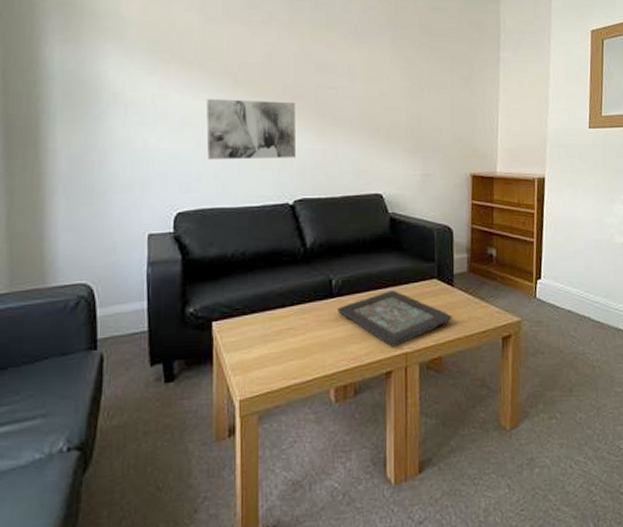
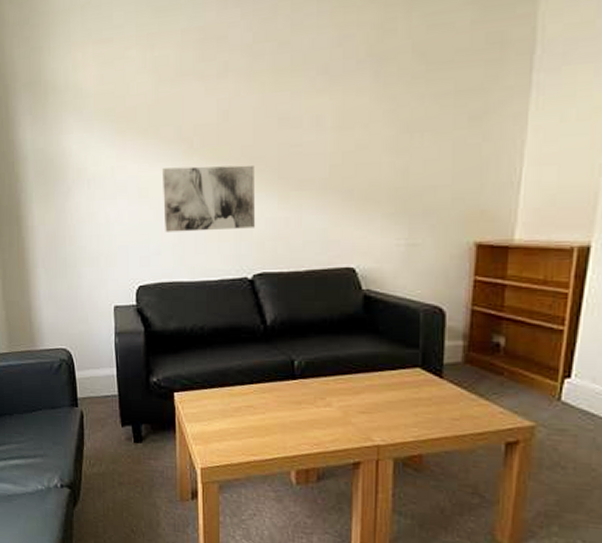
decorative tray: present [336,290,452,347] -> none [298,377,439,438]

